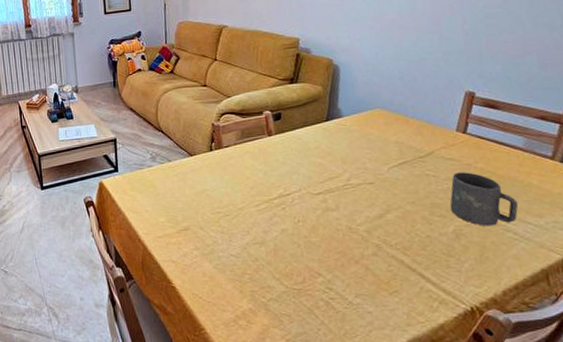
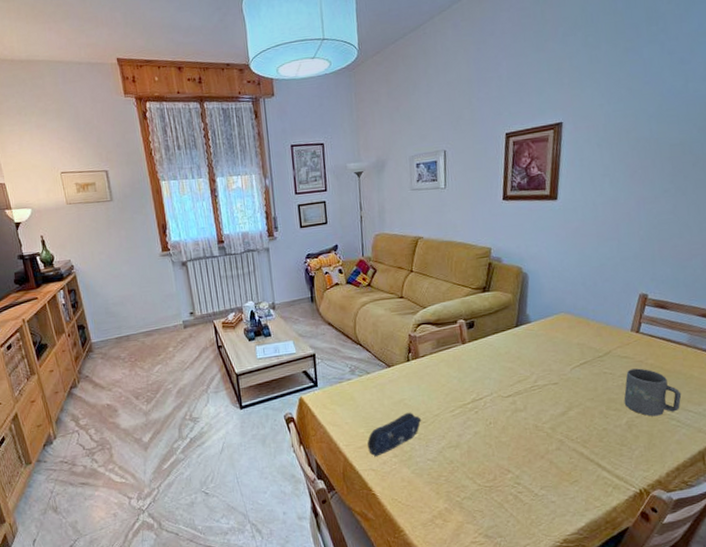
pencil case: none [168,204,225,248] -> present [367,412,422,457]

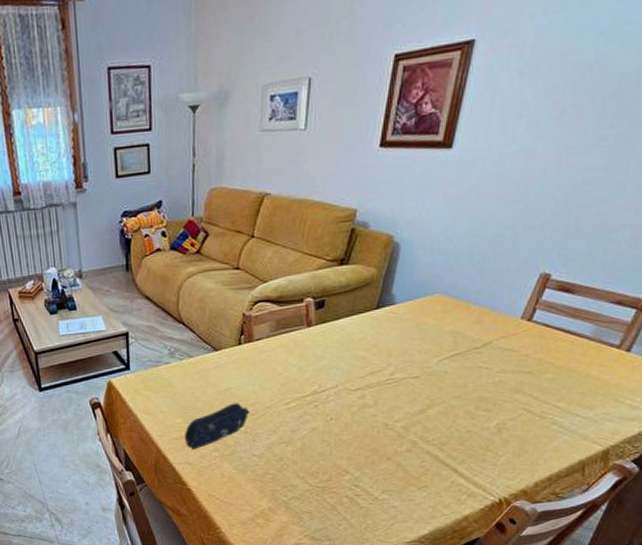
mug: present [624,368,682,417] -> none [497,363,571,420]

